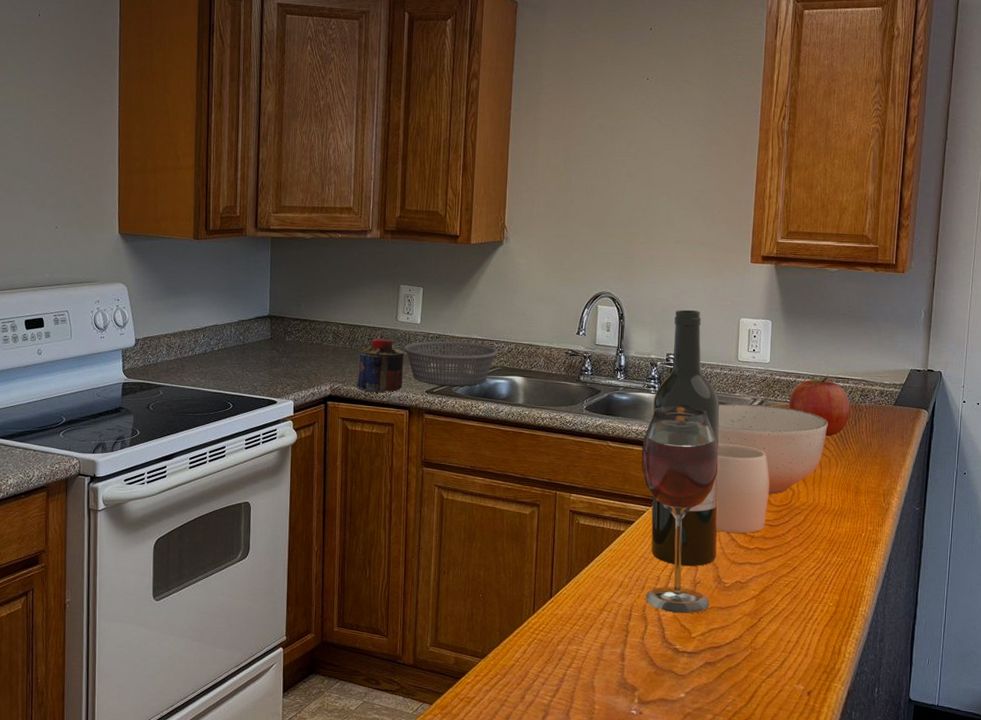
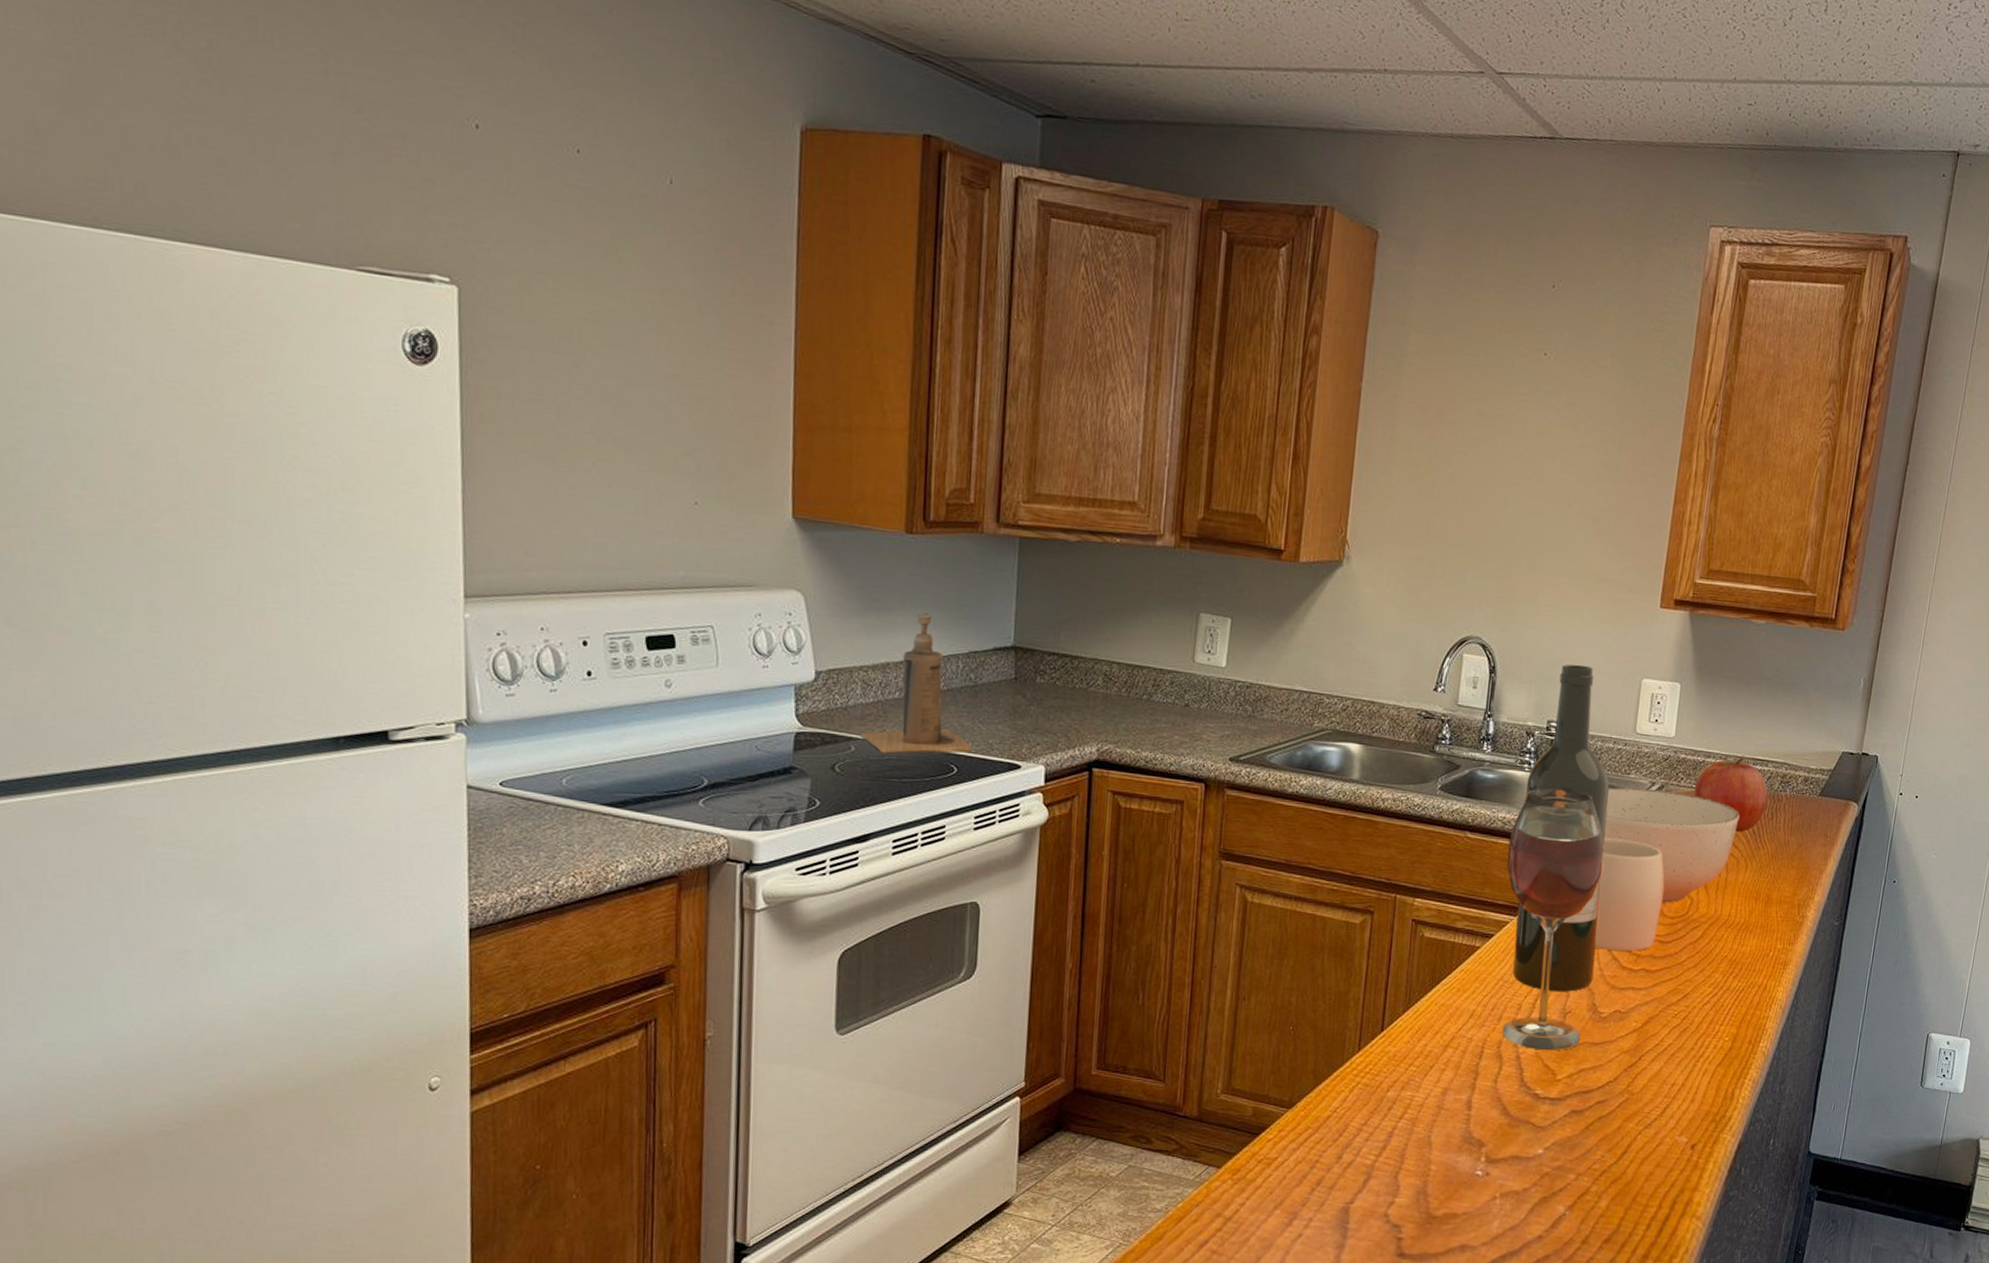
soap dispenser: none [166,295,243,396] -> present [861,613,972,755]
canister: present [356,338,405,393] -> none [1134,685,1202,759]
colander: present [403,341,499,387] -> none [1200,691,1330,755]

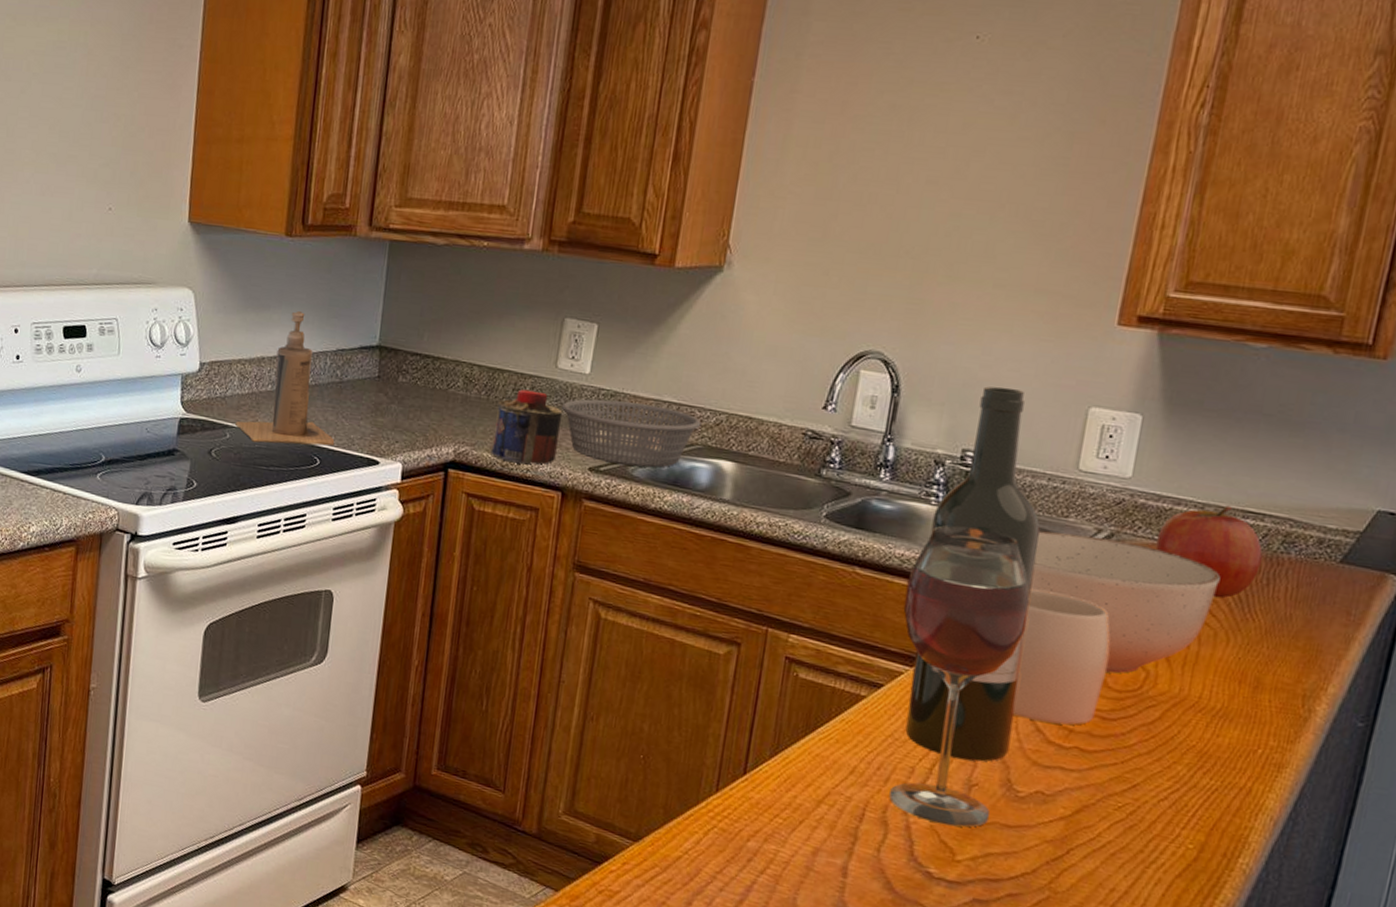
canister: none [1134,685,1202,759] -> present [491,389,563,464]
colander: none [1200,691,1330,755] -> present [561,399,702,468]

